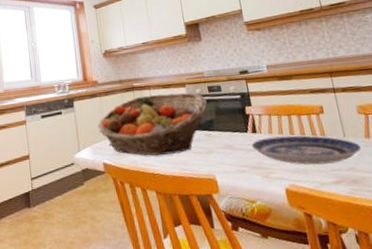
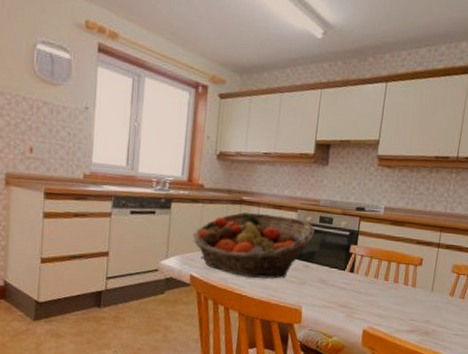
plate: present [251,135,361,165] -> none [345,279,443,314]

